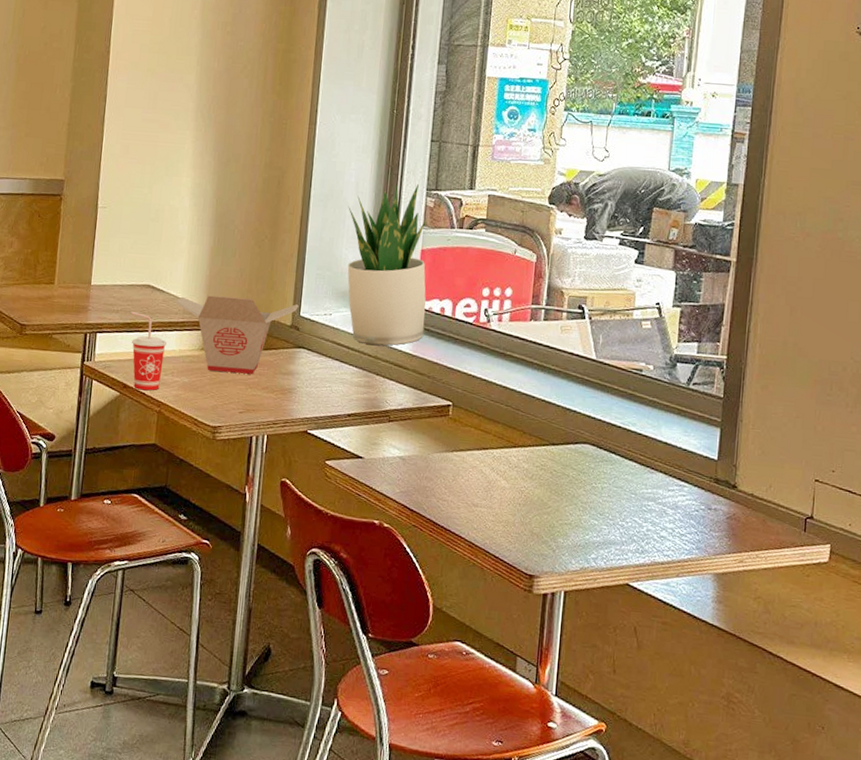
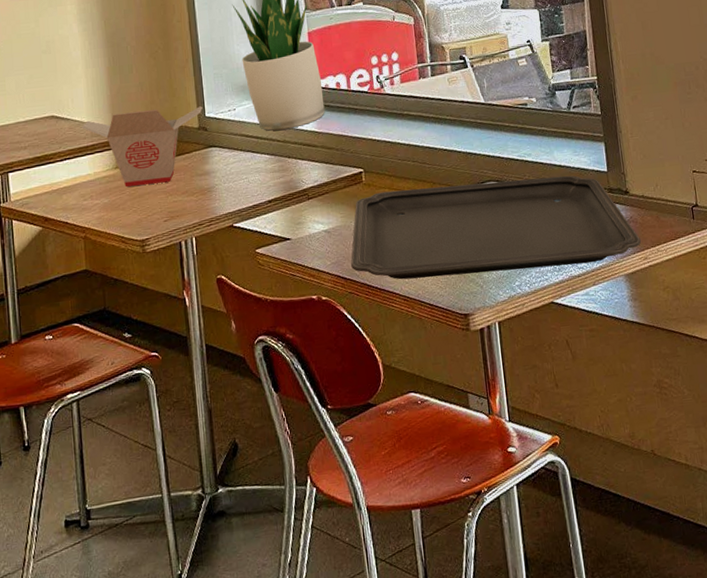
beverage cup: present [129,311,167,391] -> none [37,144,81,220]
tray: none [420,430,740,553] -> present [351,175,641,280]

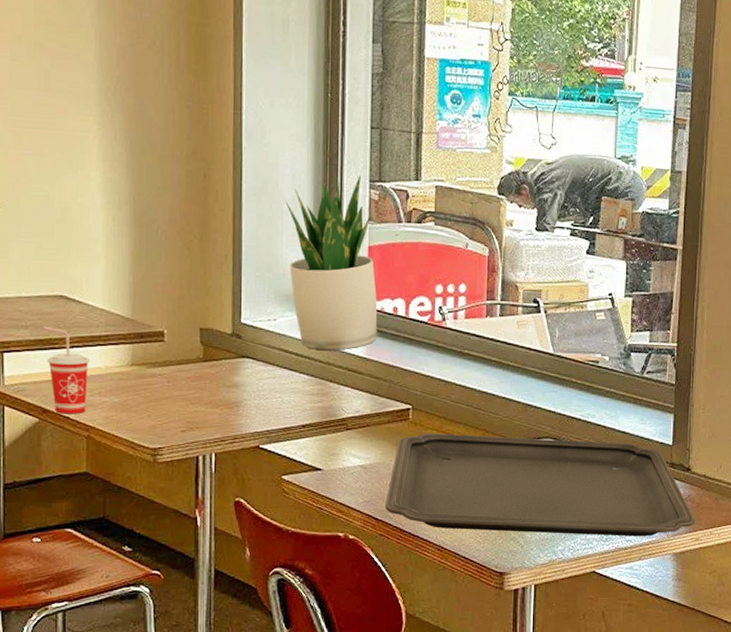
beverage cup: none [37,144,81,220] -> present [41,326,89,414]
takeout container: present [82,106,203,187] -> none [95,304,239,389]

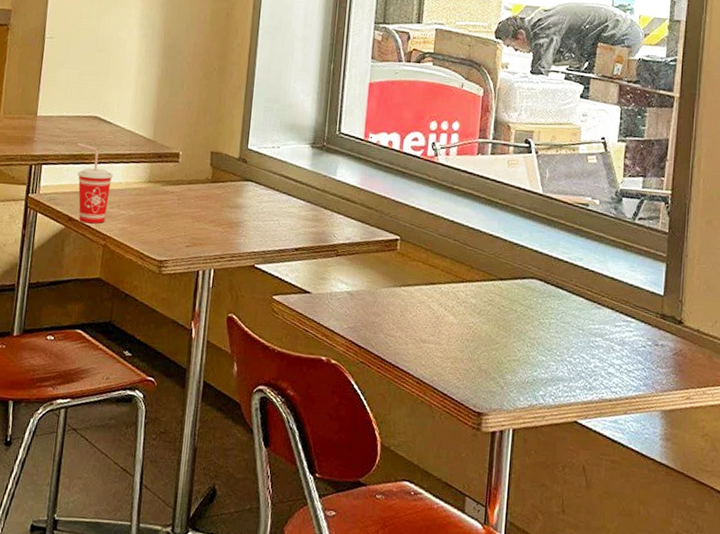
planter: present [285,175,378,350] -> none [295,17,375,179]
tray: present [385,433,695,537] -> none [368,264,686,390]

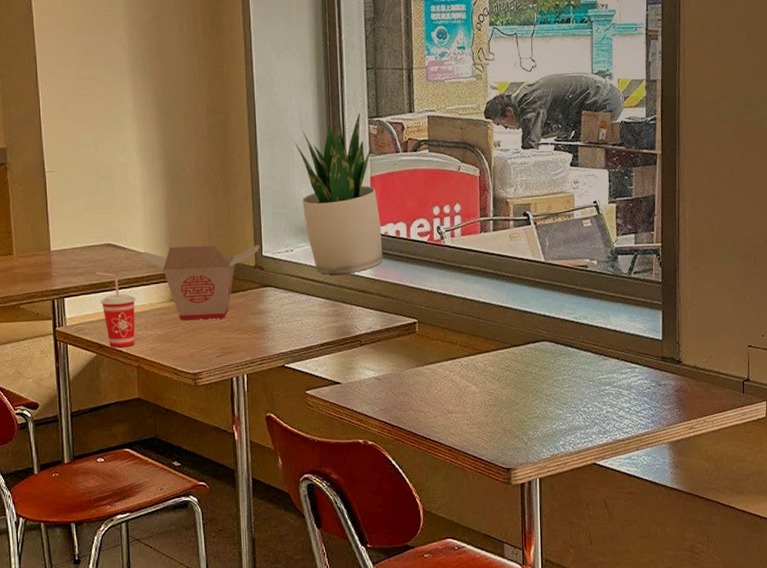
takeout container: none [122,127,247,208] -> present [138,245,260,320]
planter: none [295,17,375,179] -> present [295,113,383,274]

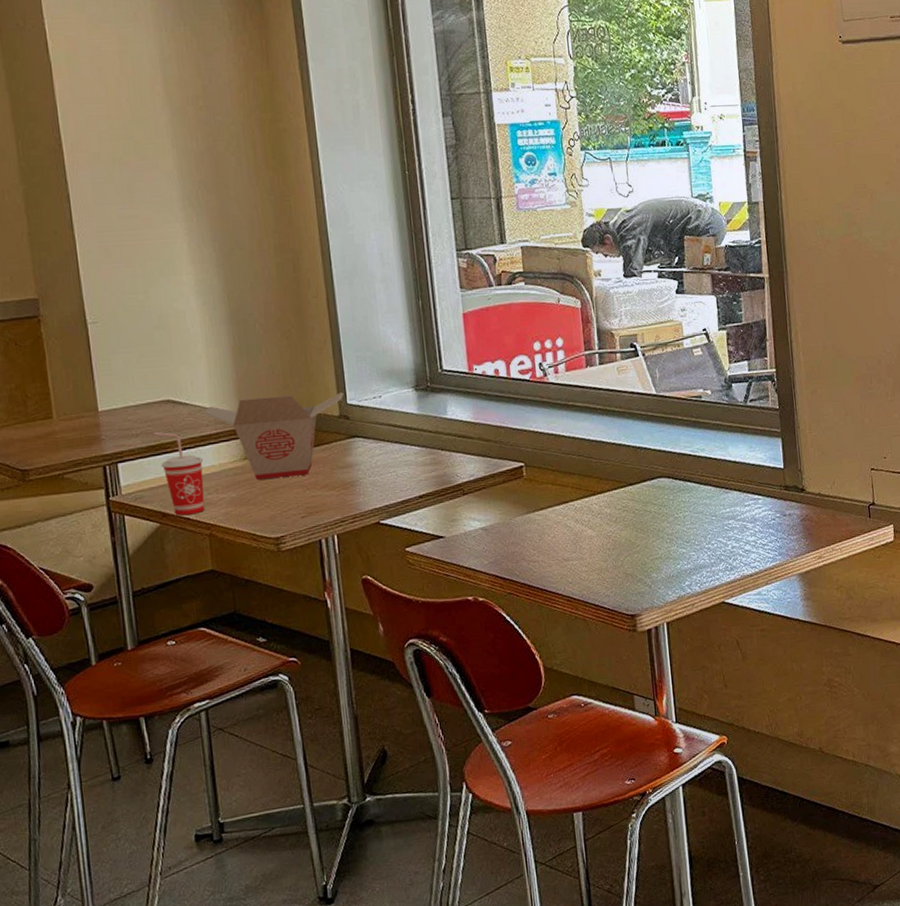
planter: present [295,113,383,274] -> none [376,246,482,421]

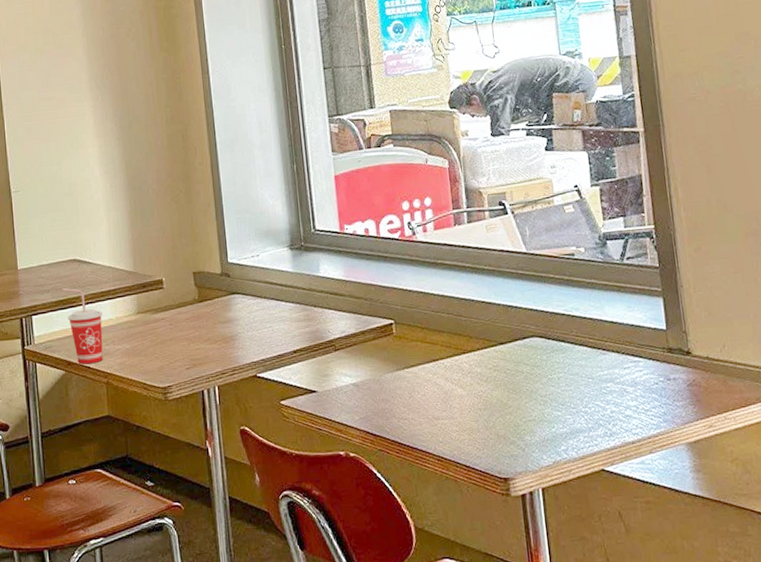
takeout container: present [203,392,344,479] -> none [103,252,225,332]

